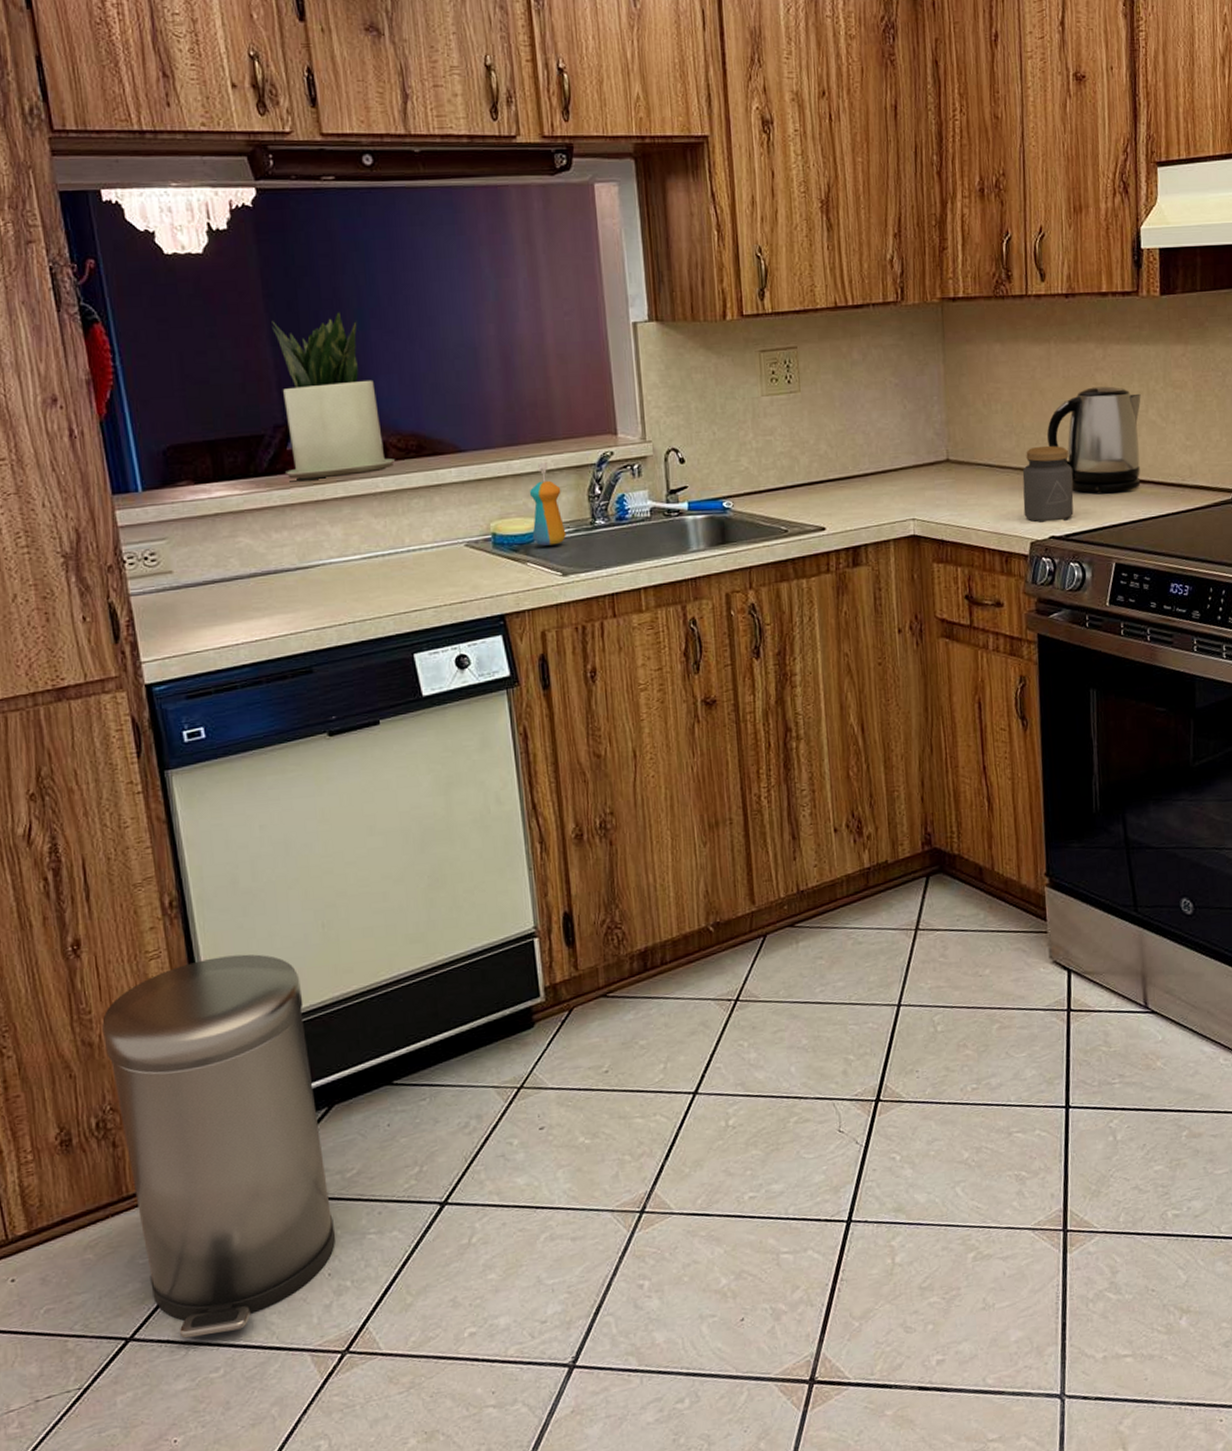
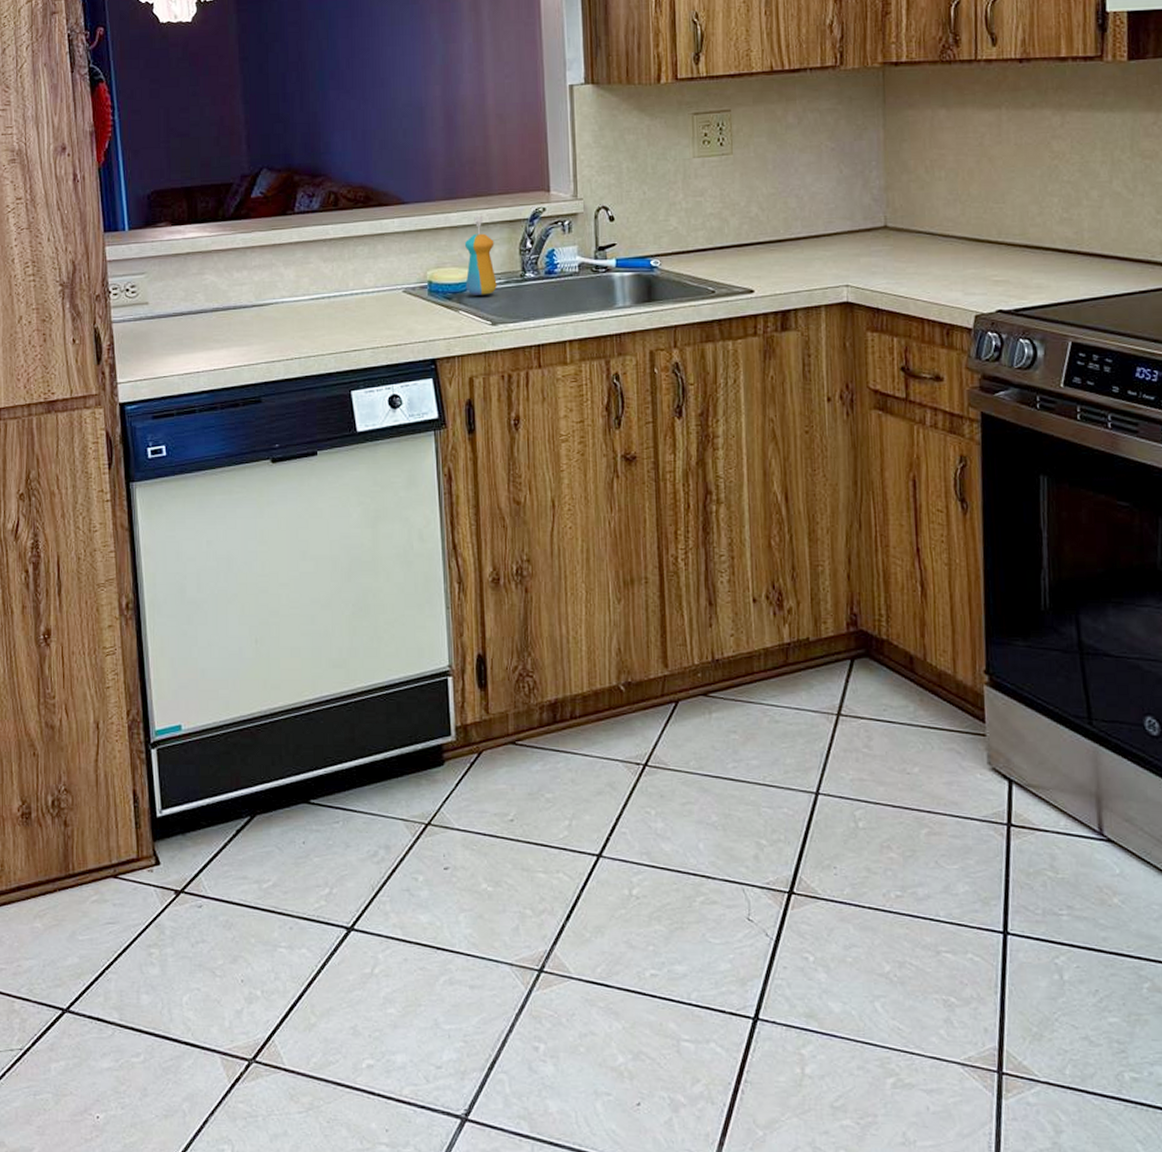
pedal bin: present [102,954,335,1339] -> none [63,660,249,1020]
planter: present [272,312,396,480] -> none [245,74,345,225]
jar: present [1022,446,1074,522] -> none [967,216,1025,295]
kettle: present [1046,386,1141,493] -> none [995,154,1104,267]

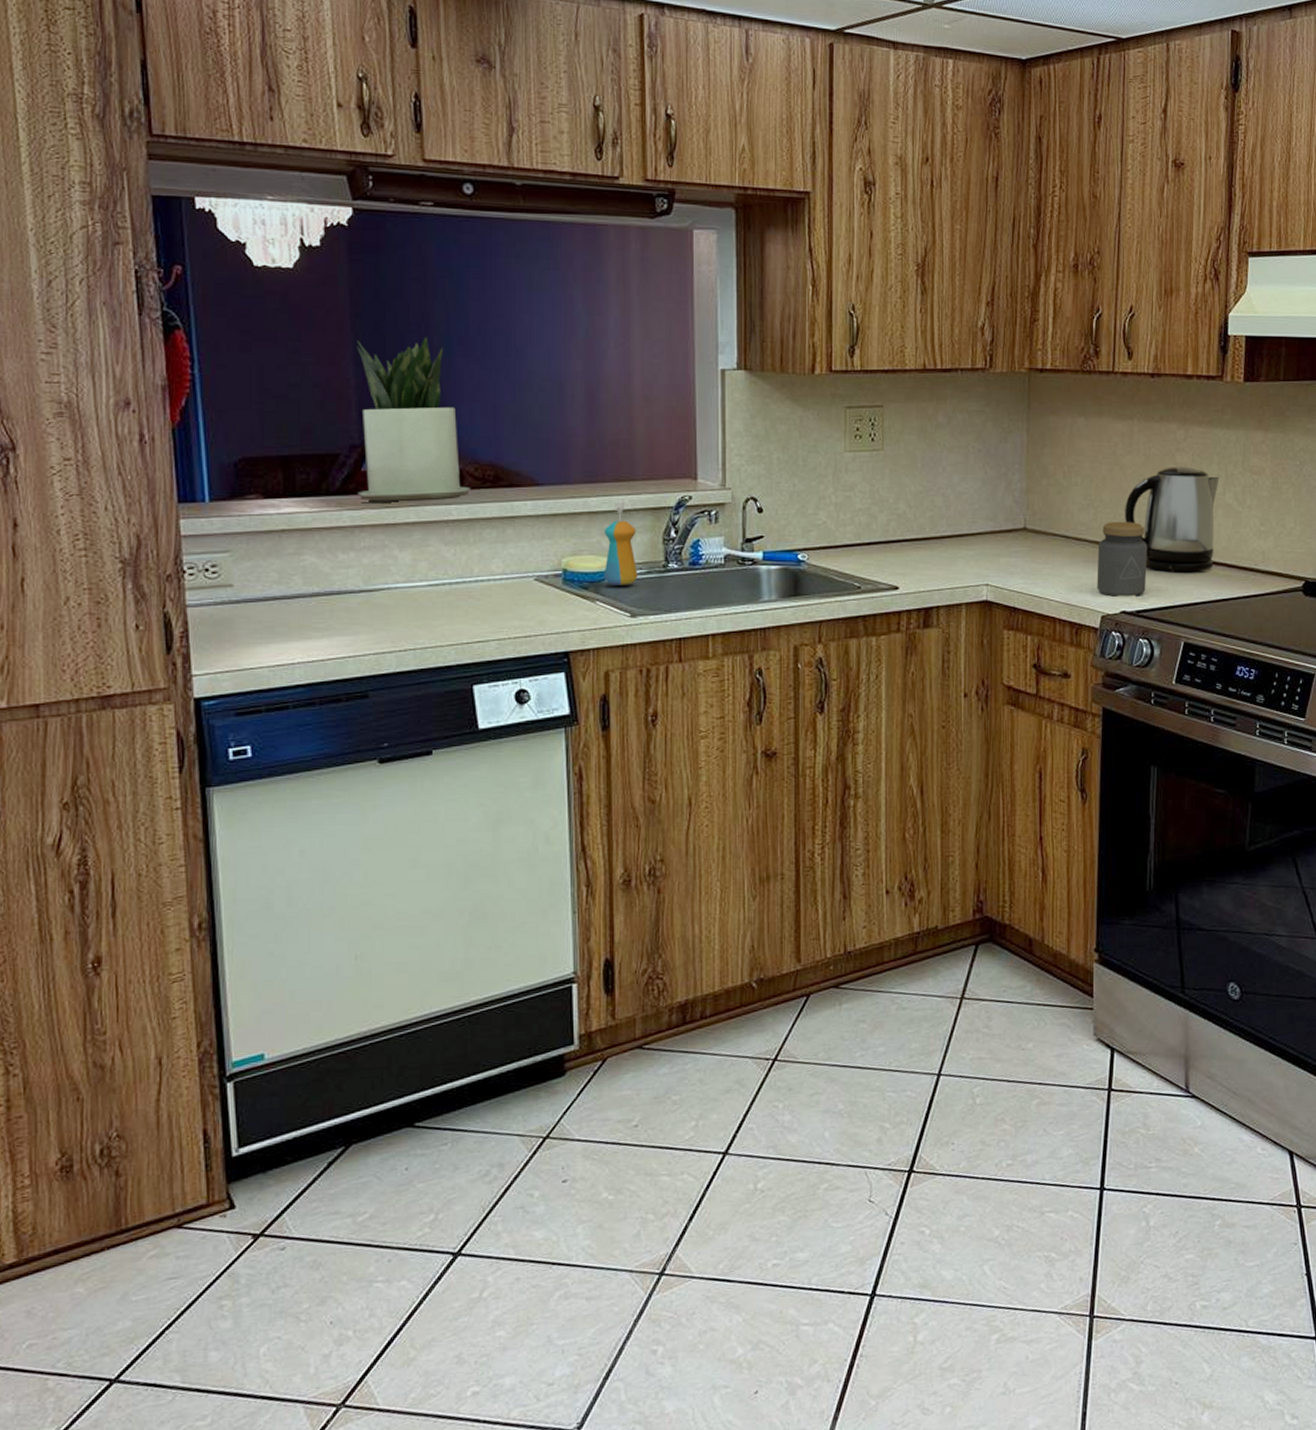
planter: none [245,74,345,225] -> present [357,337,472,502]
jar: none [967,216,1025,295] -> present [1097,522,1148,597]
kettle: none [995,154,1104,267] -> present [1124,467,1219,572]

